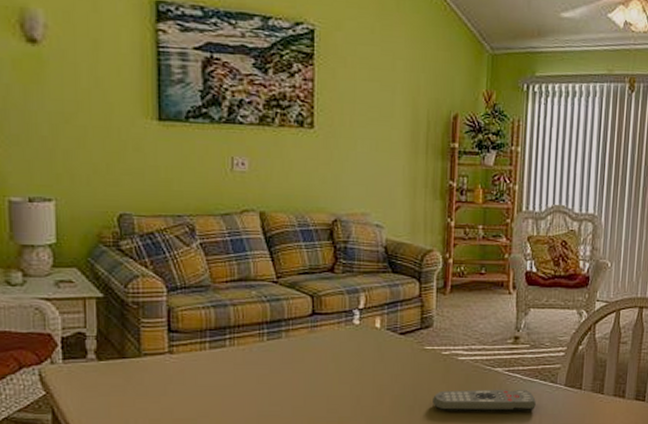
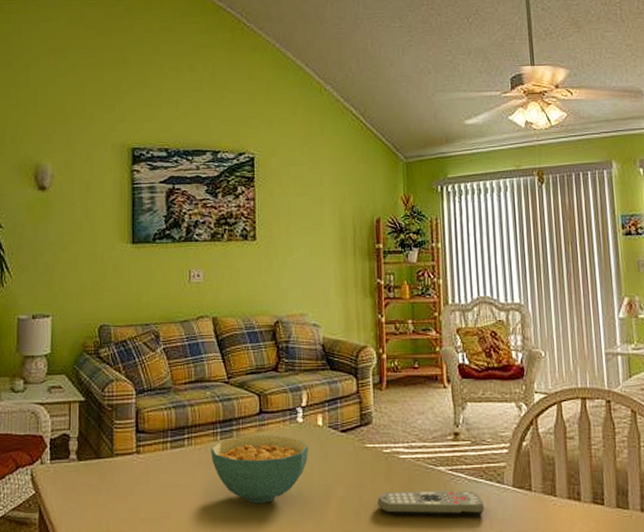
cereal bowl: none [256,336,365,402] -> present [210,434,309,503]

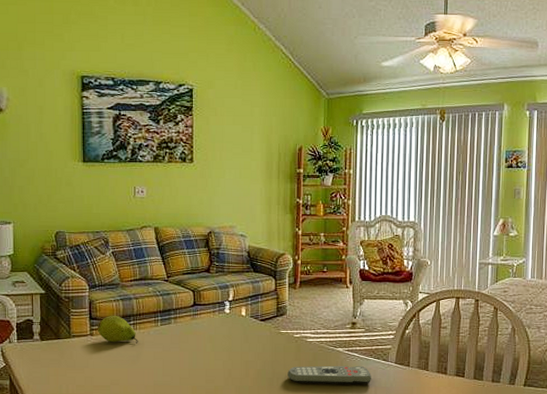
fruit: none [144,427,194,464] -> present [97,315,138,344]
cereal bowl: present [210,434,309,503] -> none [152,322,234,374]

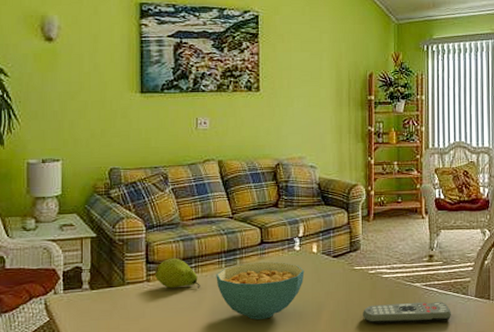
cereal bowl: none [152,322,234,374] -> present [216,261,305,320]

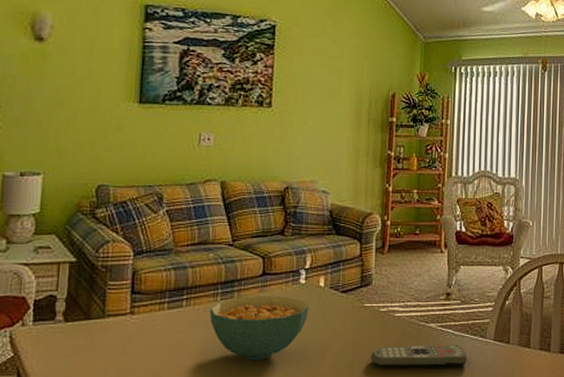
fruit: present [154,257,200,289] -> none [139,288,191,324]

